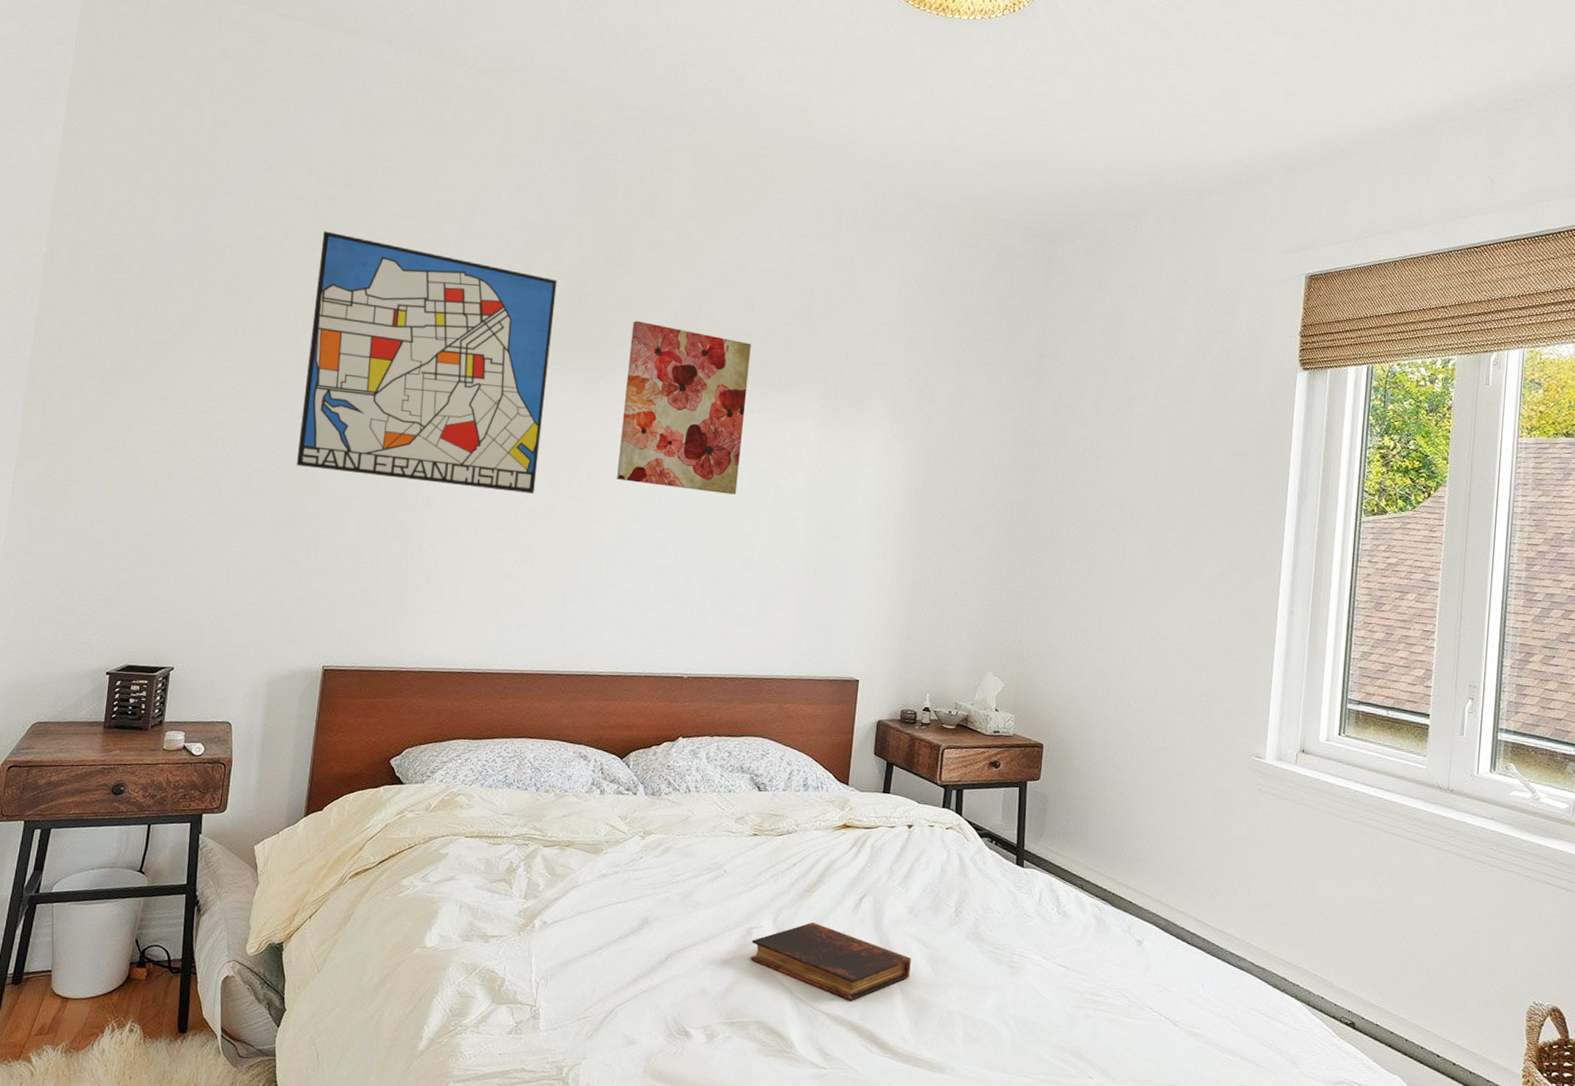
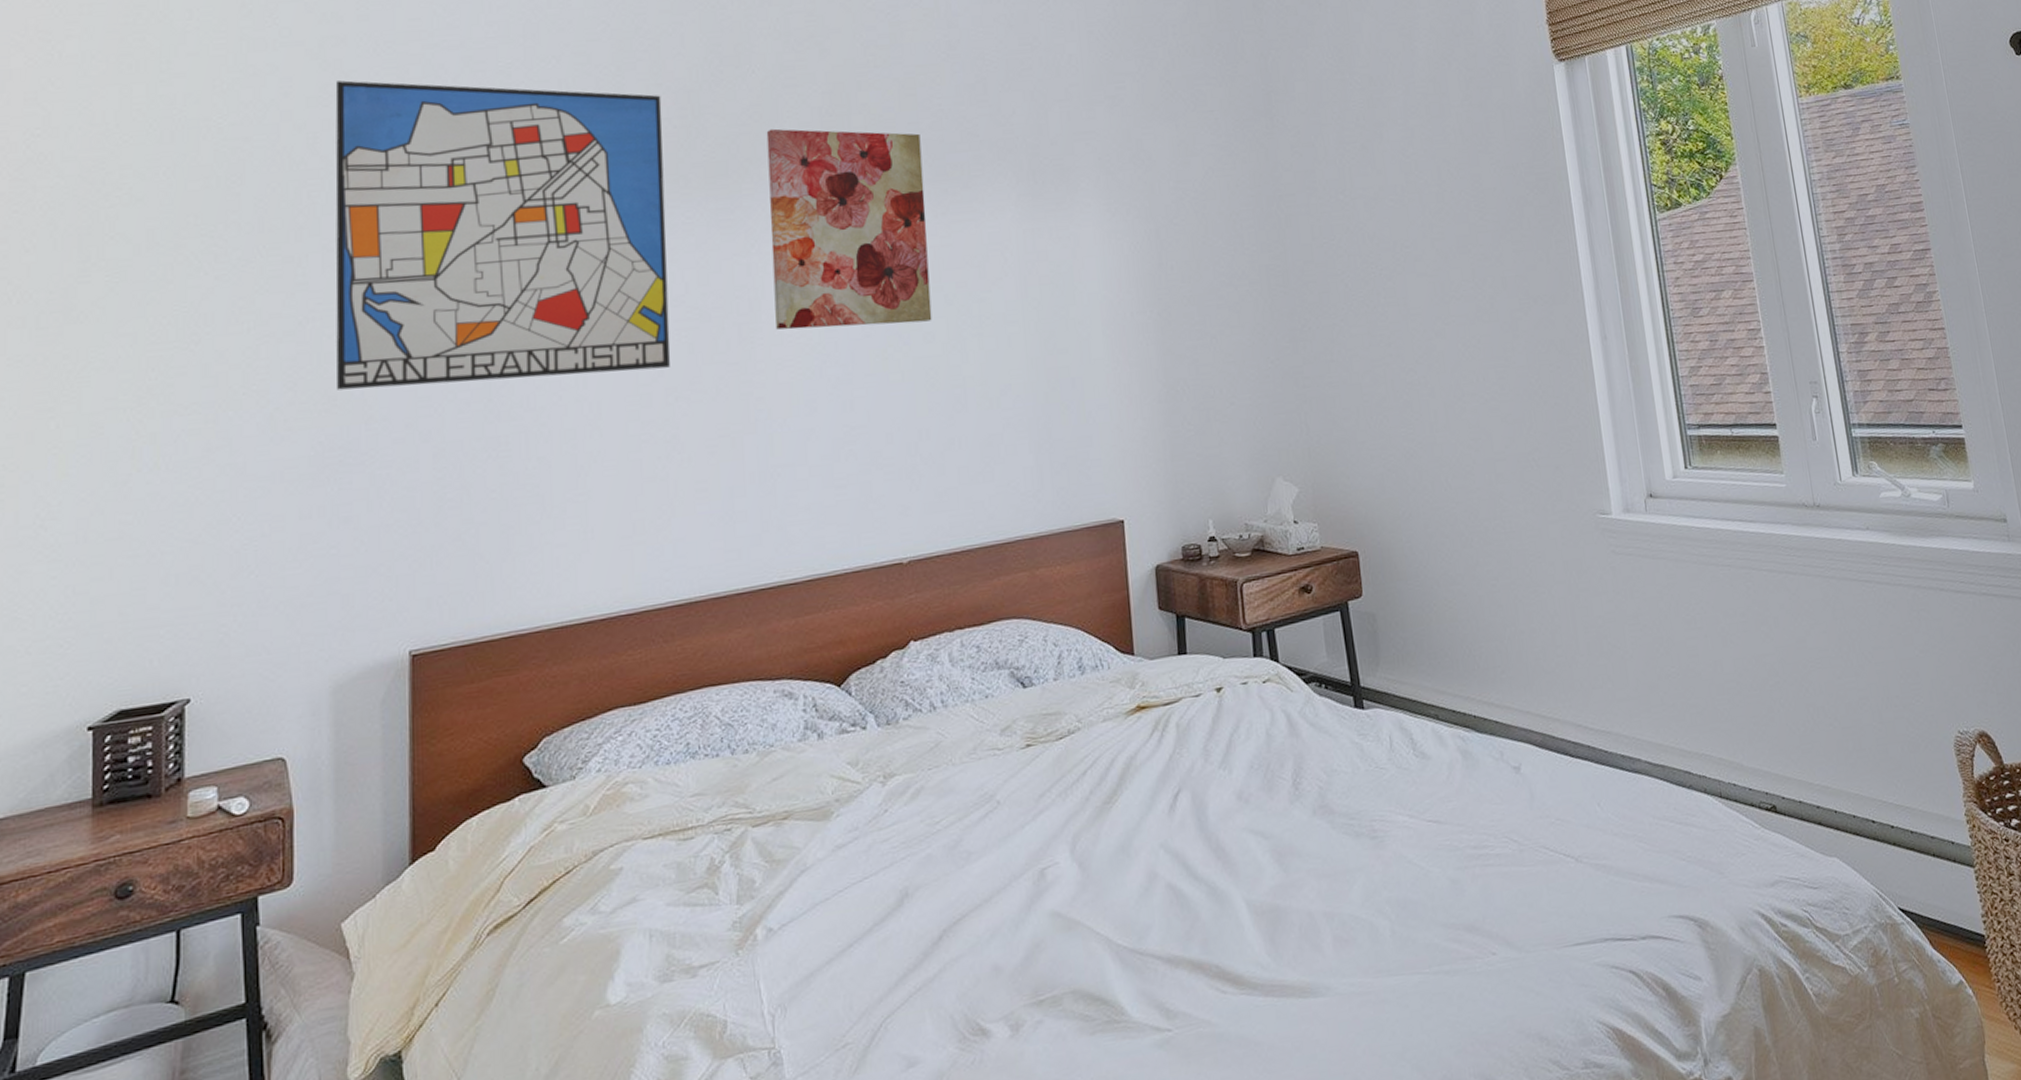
book: present [750,921,911,1001] -> none [1047,841,1253,933]

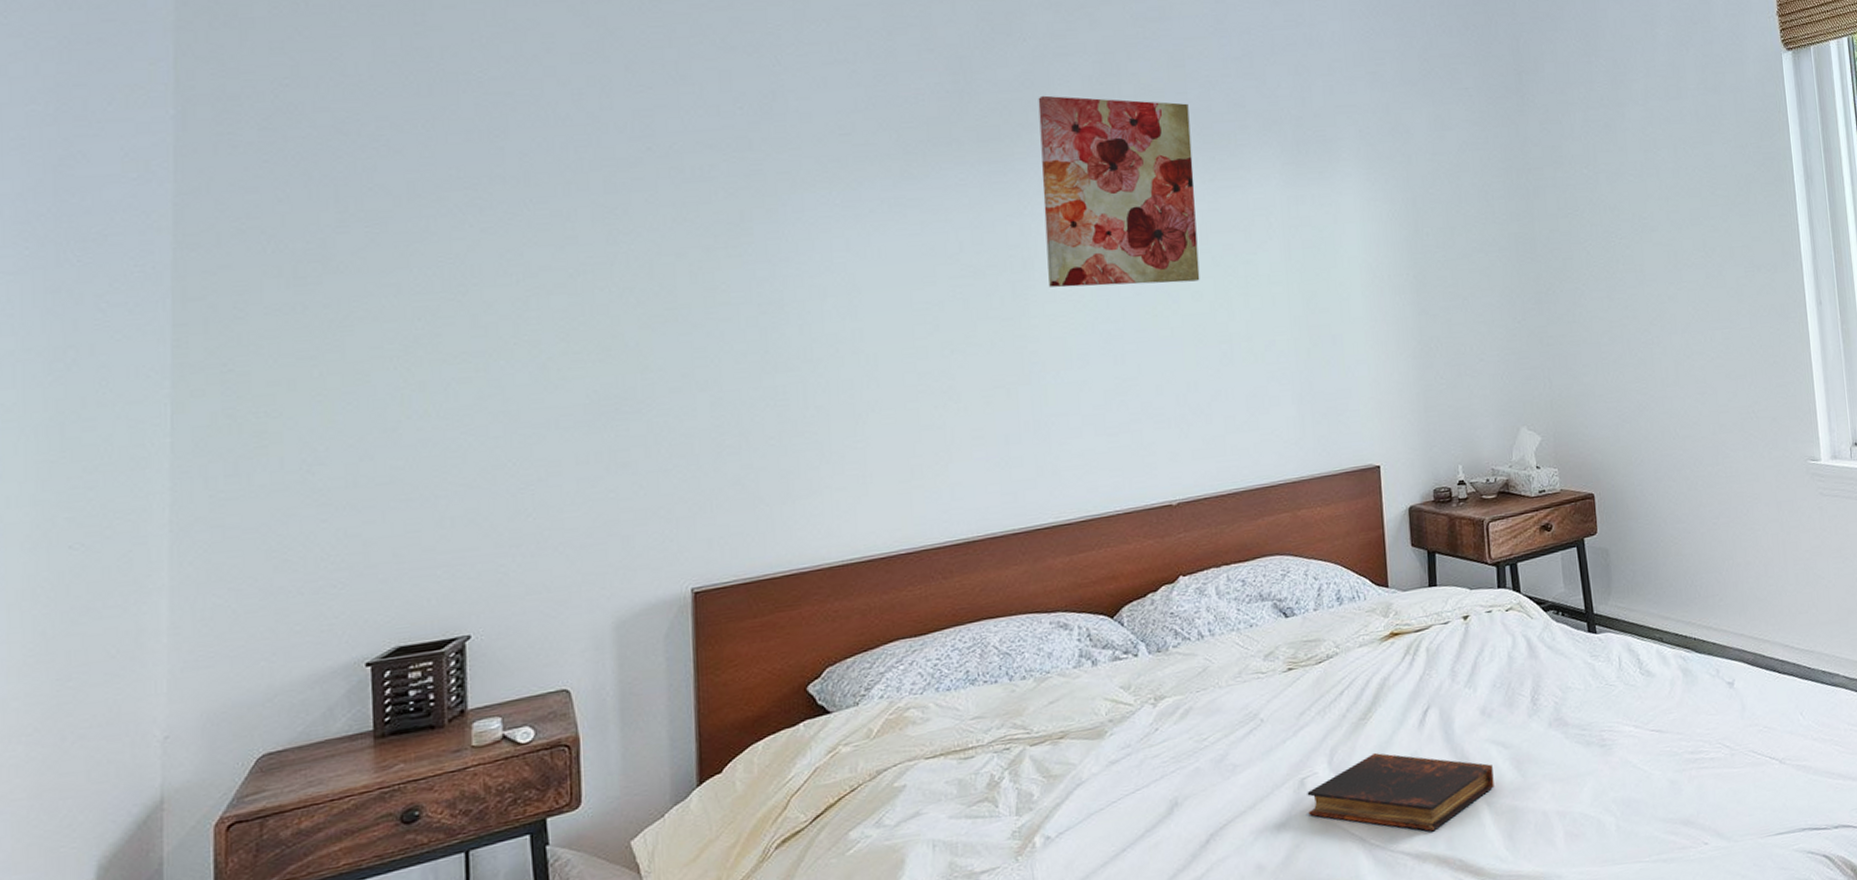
wall art: present [335,80,671,390] -> none [600,38,946,341]
book: none [1047,841,1253,933] -> present [1307,752,1494,832]

